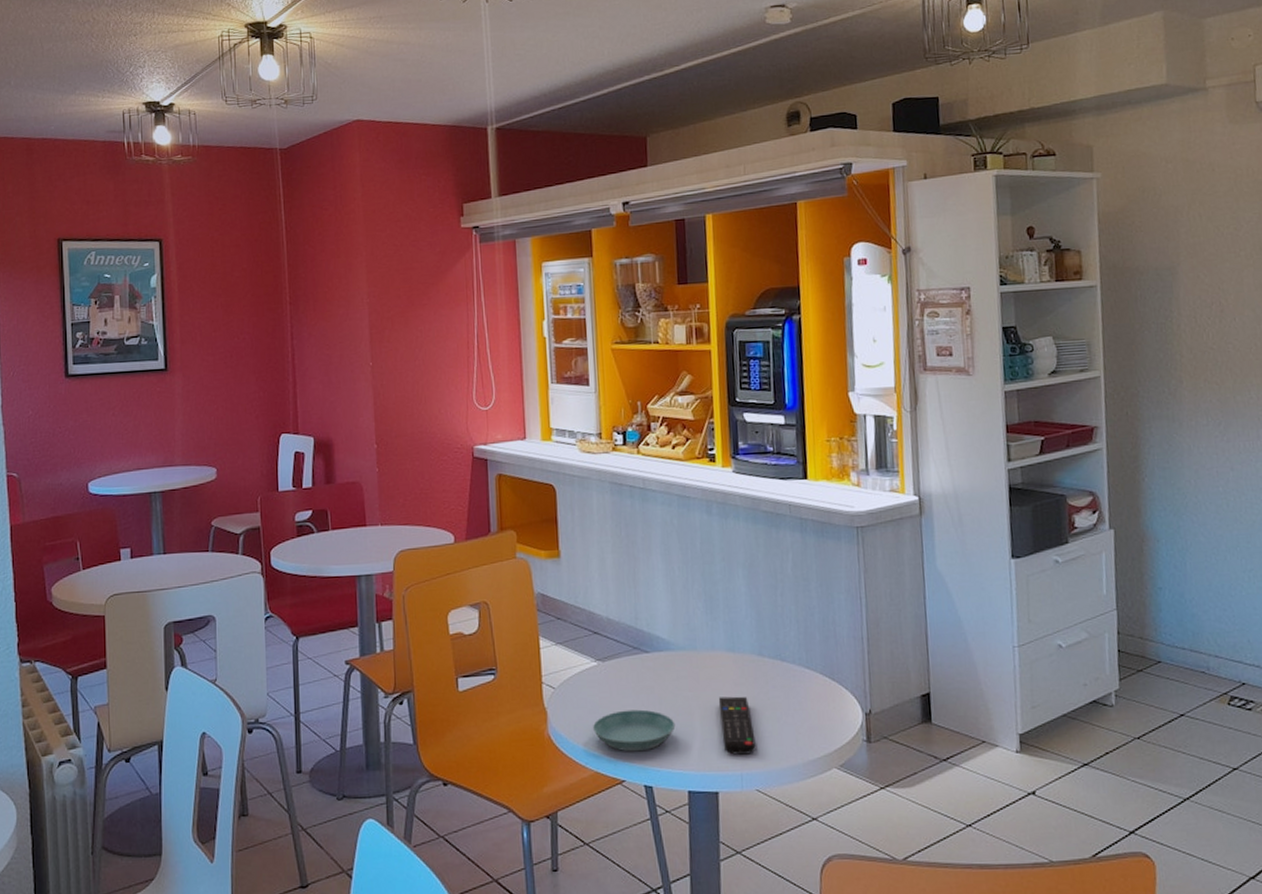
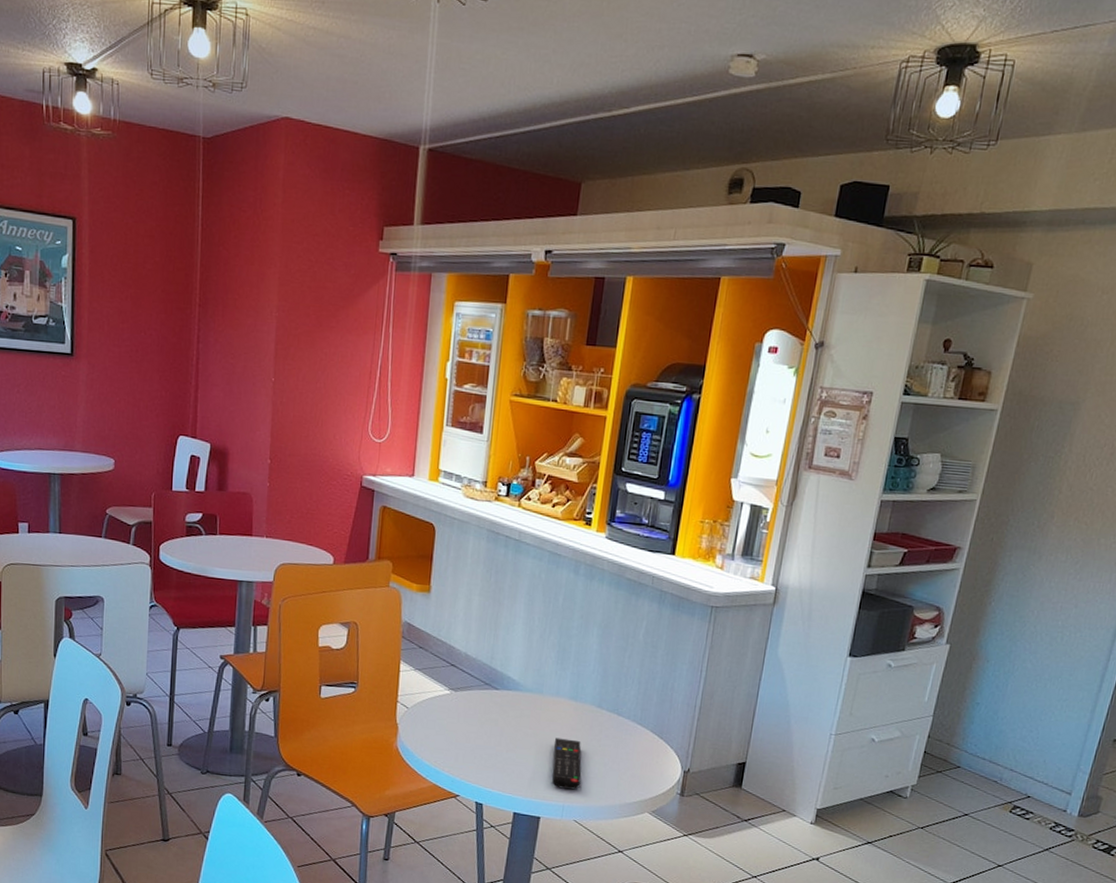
saucer: present [593,709,676,752] -> none [438,736,512,774]

